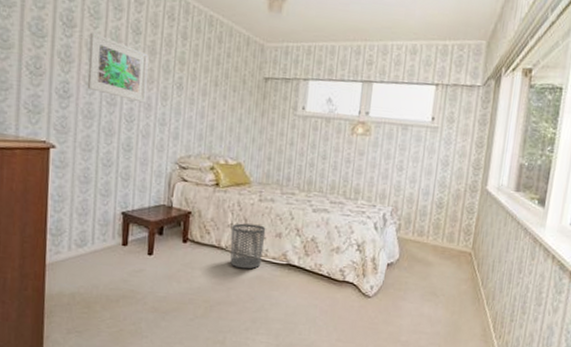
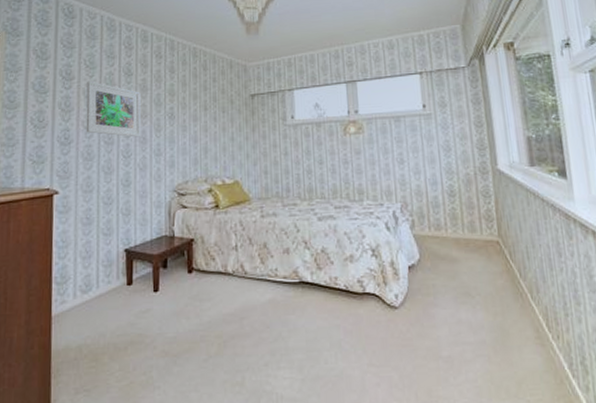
waste bin: present [230,223,266,269] -> none [237,242,273,294]

